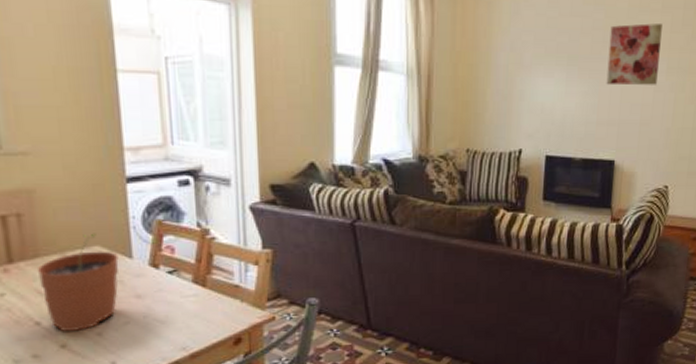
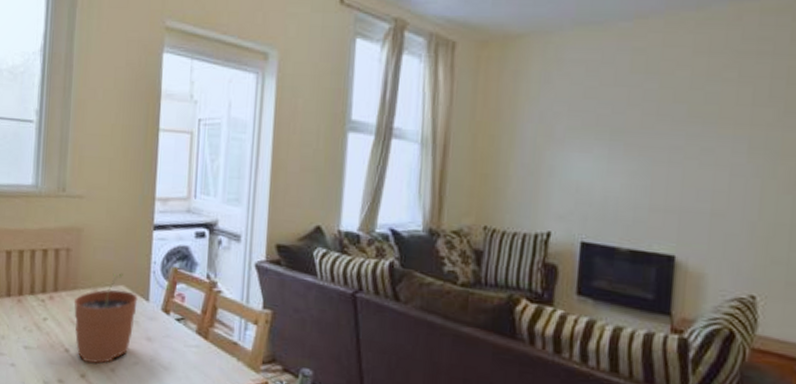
wall art: present [606,23,662,86] -> none [662,95,740,168]

